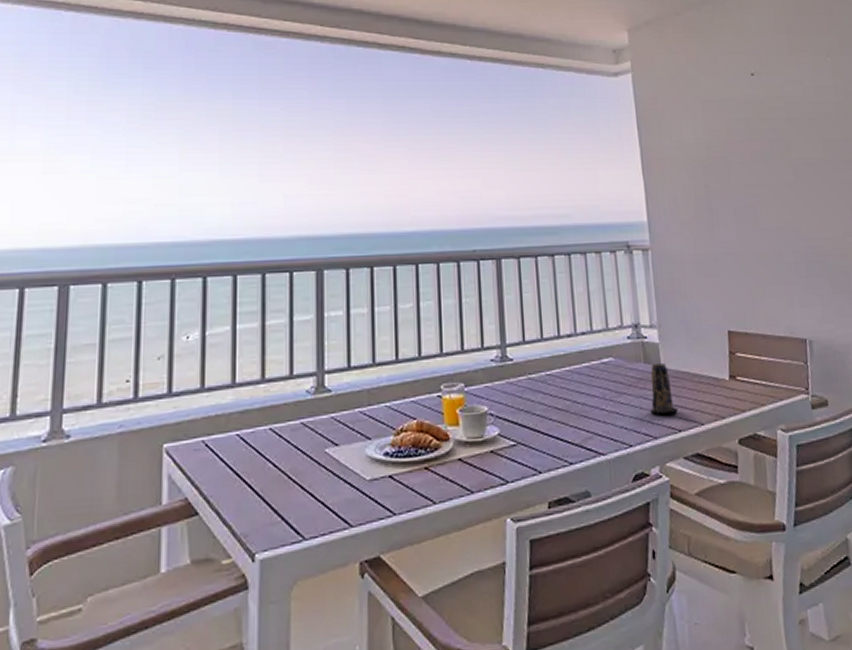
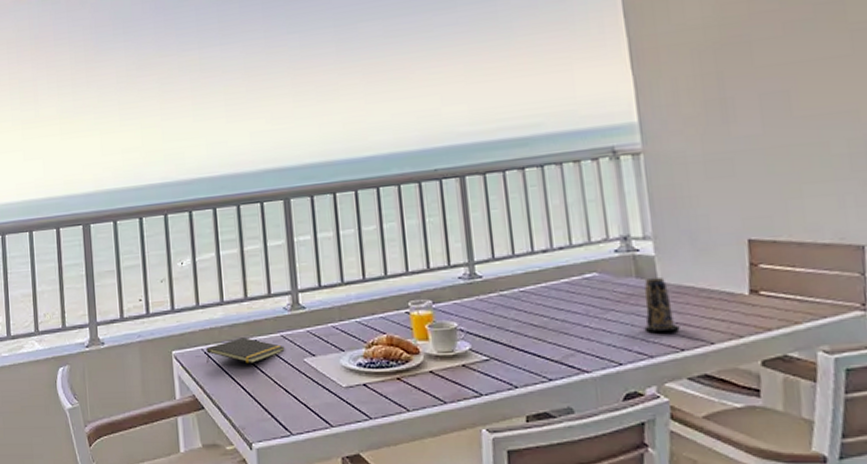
notepad: none [207,425,304,457] -> present [206,337,285,363]

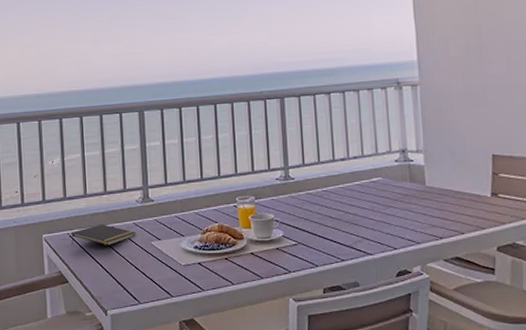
candle: present [644,277,680,332] -> none [414,181,440,224]

